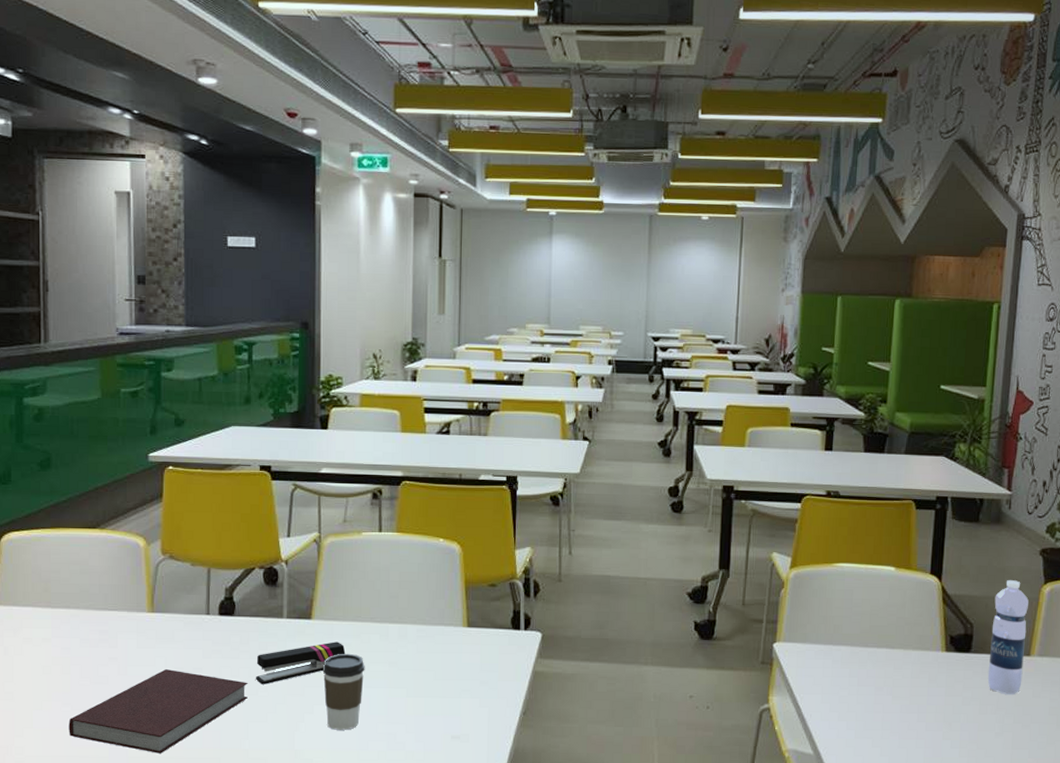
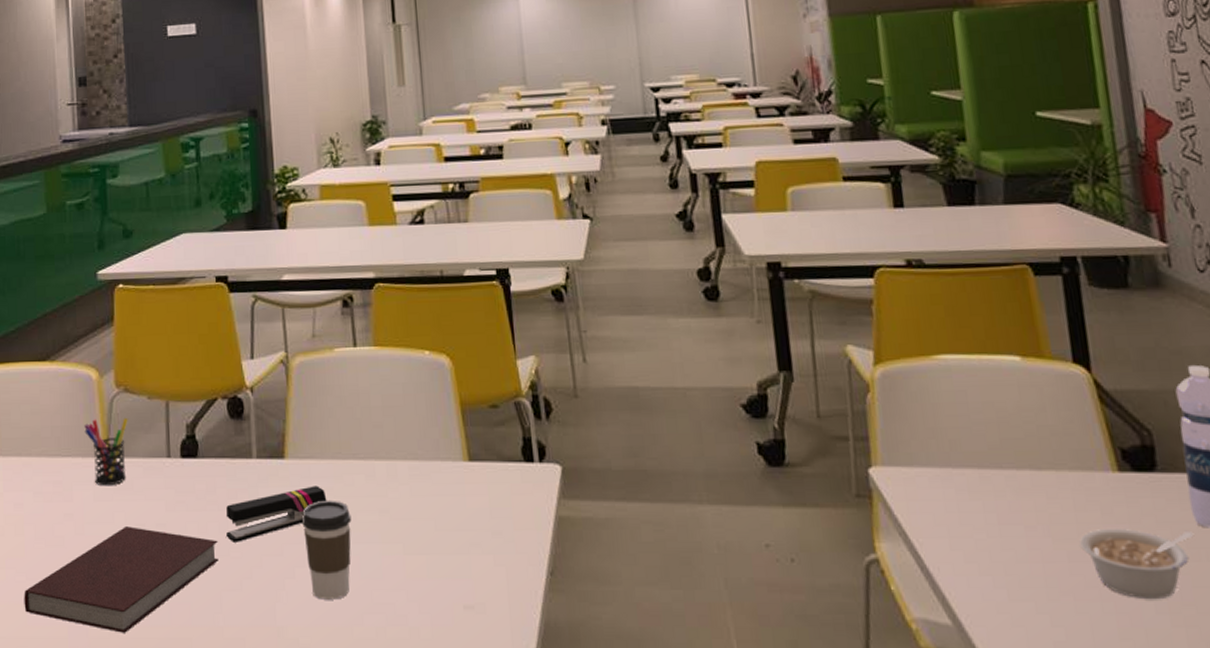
pen holder: none [131,580,172,636] -> present [84,417,128,486]
legume: none [910,690,986,738] -> present [1080,528,1194,598]

